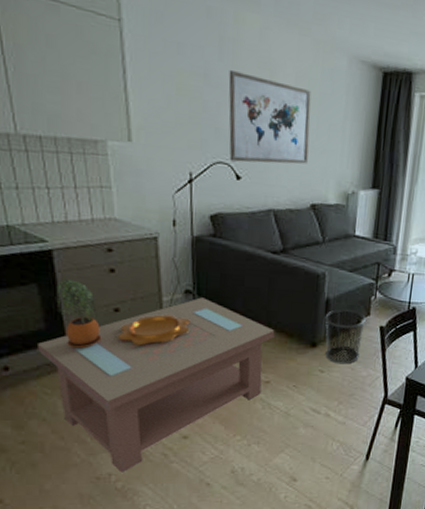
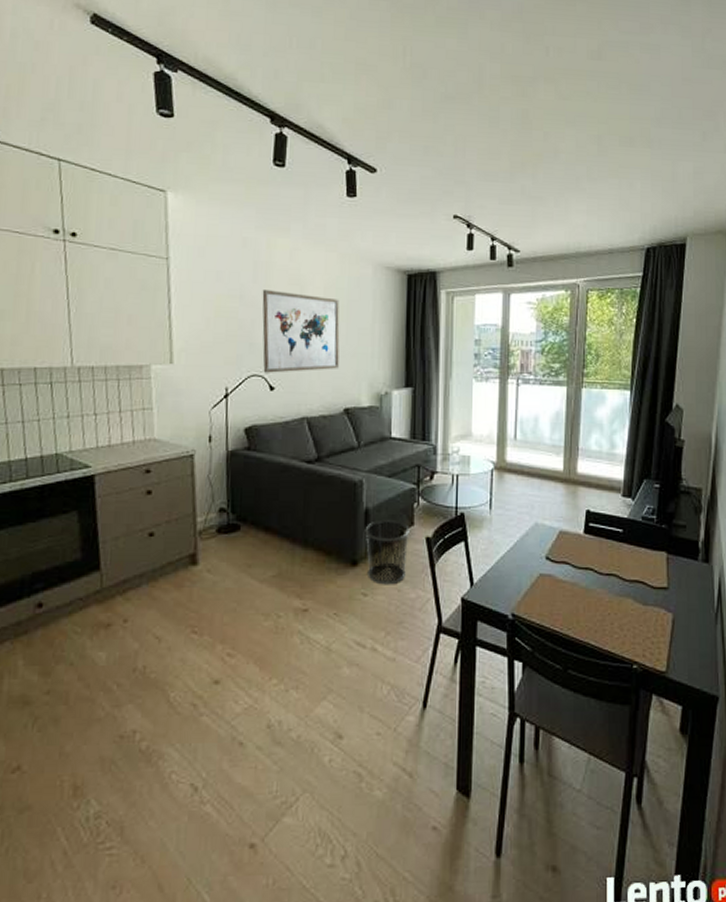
coffee table: present [38,297,275,473] -> none [72,515,312,729]
potted plant: present [56,279,102,349] -> none [94,504,135,579]
decorative bowl: present [117,314,190,346] -> none [150,535,224,573]

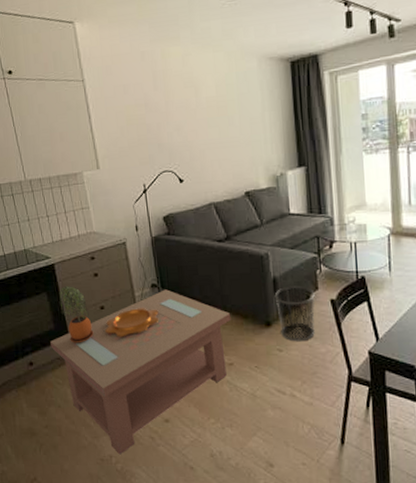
coffee table: none [72,515,312,729] -> present [50,289,231,455]
potted plant: none [94,504,135,579] -> present [59,286,94,343]
decorative bowl: none [150,535,224,573] -> present [104,307,159,337]
wall art: present [262,290,340,373] -> none [163,94,236,168]

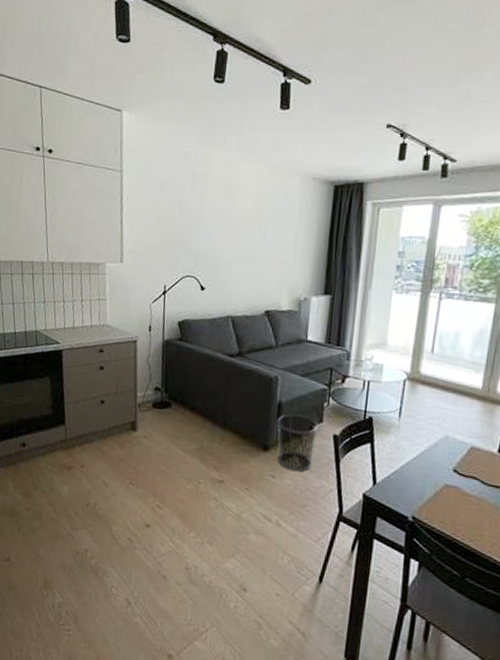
coffee table: present [50,289,231,455] -> none [45,394,230,551]
potted plant: present [59,286,94,343] -> none [61,374,90,434]
decorative bowl: present [104,307,159,337] -> none [101,408,158,435]

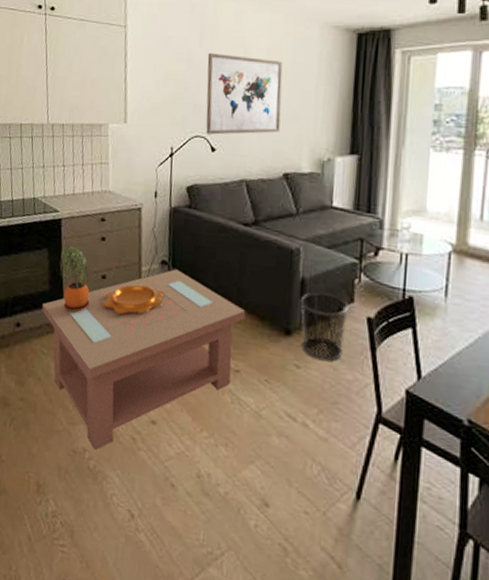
coffee table: none [45,394,230,551] -> present [42,269,246,451]
potted plant: none [61,374,90,434] -> present [59,245,90,313]
decorative bowl: none [101,408,158,435] -> present [102,284,165,314]
wall art: none [196,199,267,275] -> present [206,53,283,135]

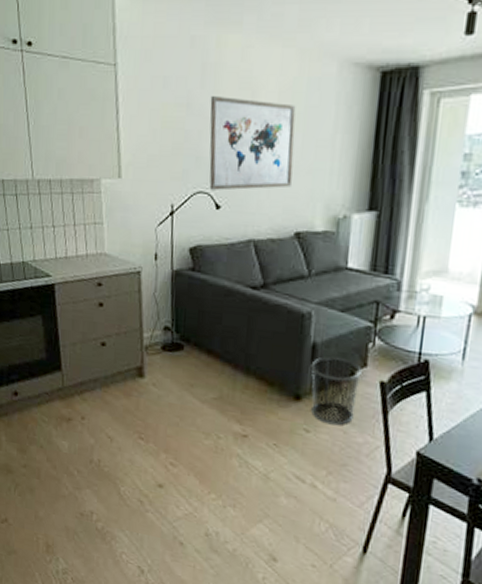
coffee table: present [42,269,246,451] -> none [40,335,254,513]
potted plant: present [59,245,90,313] -> none [55,312,90,381]
decorative bowl: present [102,284,165,314] -> none [102,350,168,382]

